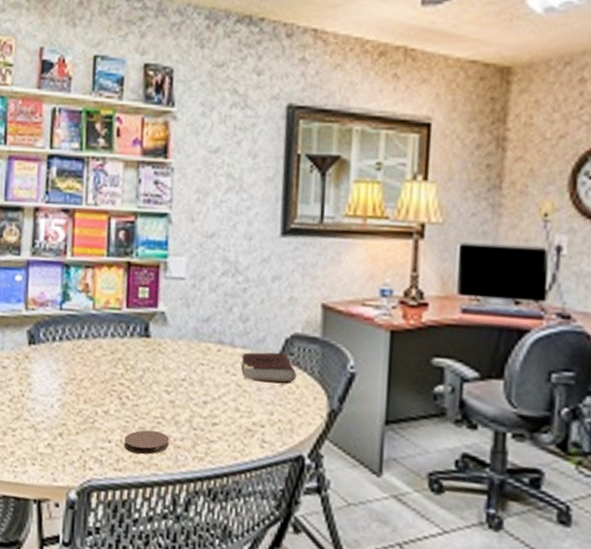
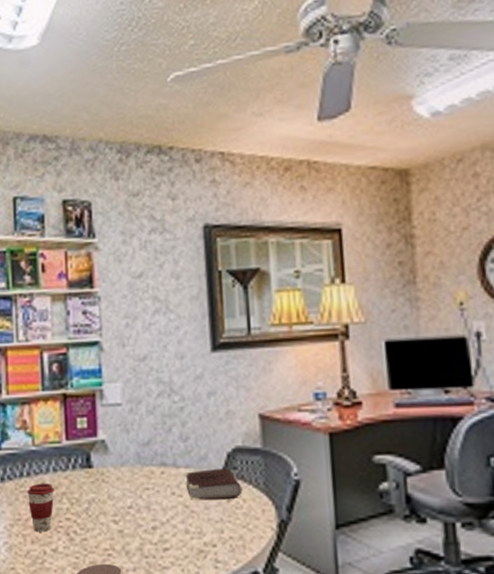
coffee cup: none [83,346,111,394] -> present [27,483,55,532]

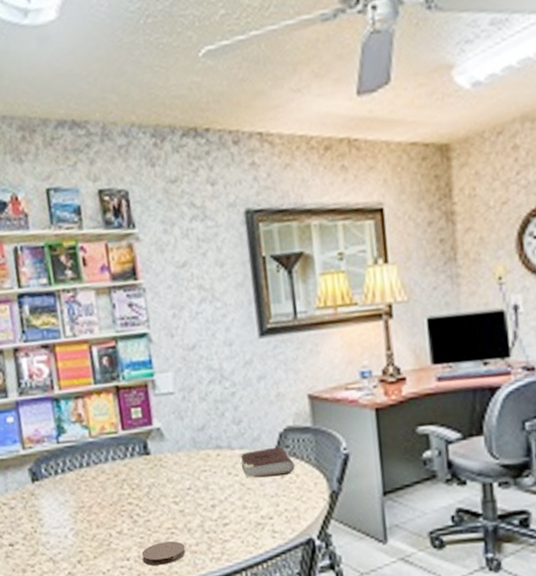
coffee cup: present [27,483,55,532] -> none [88,471,115,517]

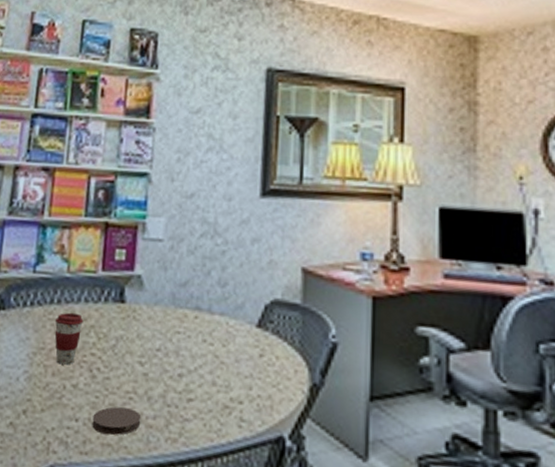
coffee cup: none [88,471,115,517] -> present [54,312,84,365]
book: present [240,447,295,479] -> none [218,319,277,354]

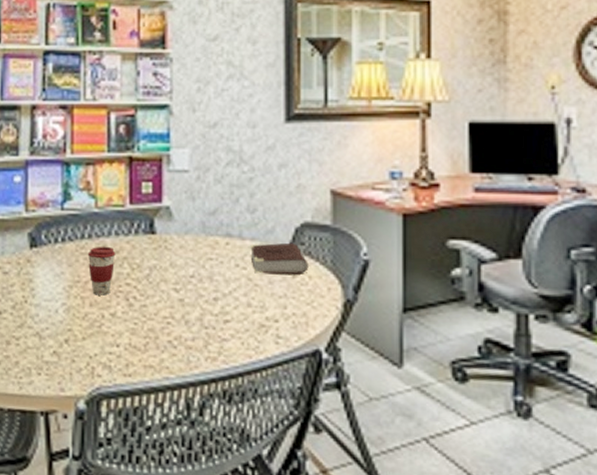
coaster: present [92,406,142,436] -> none [133,331,180,358]
book: none [218,319,277,354] -> present [250,242,309,275]

